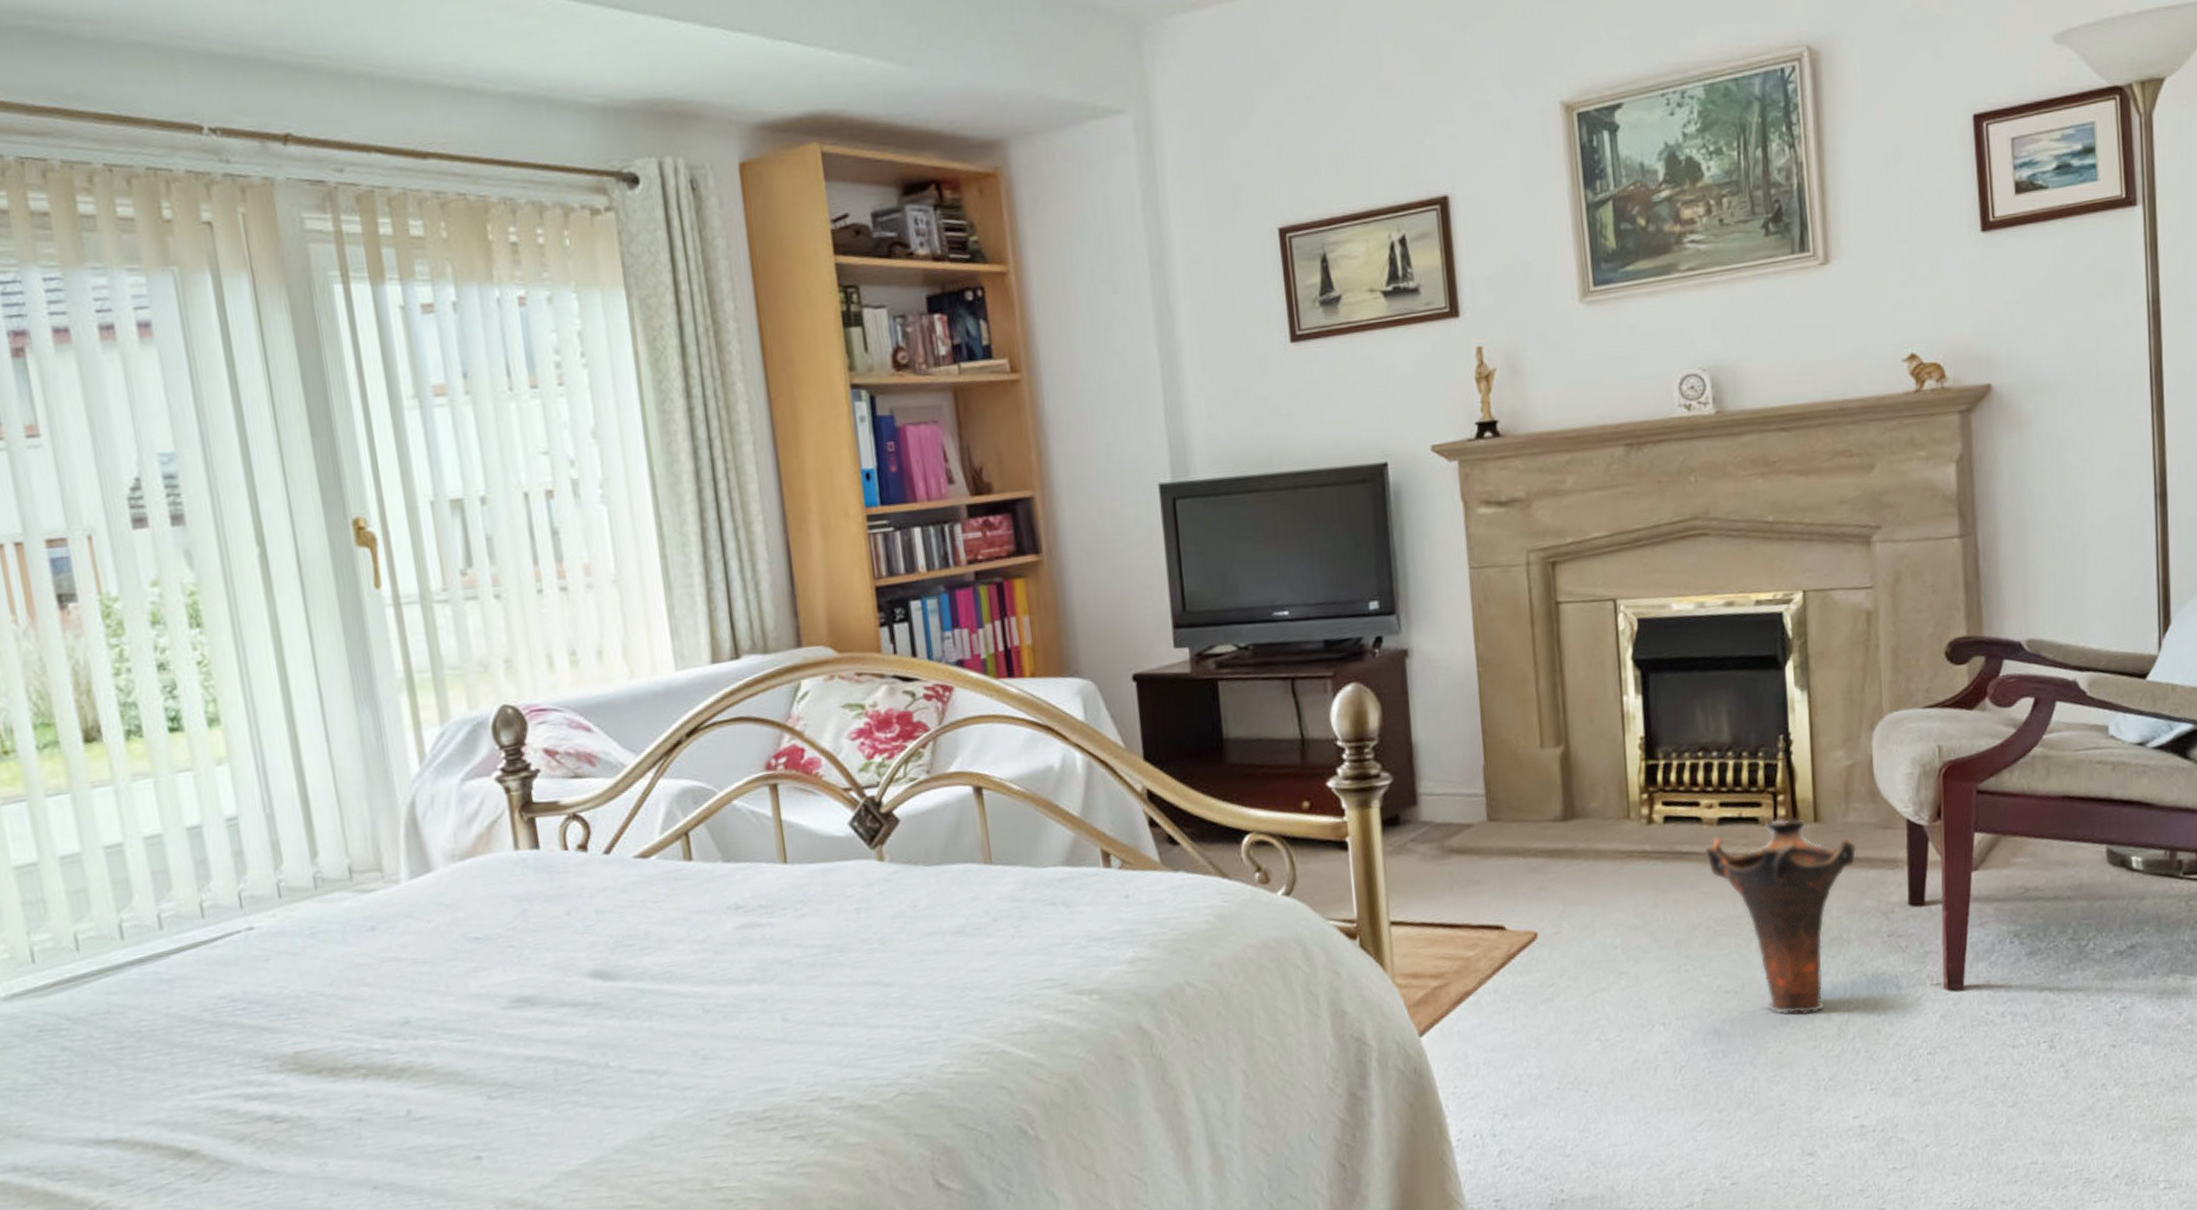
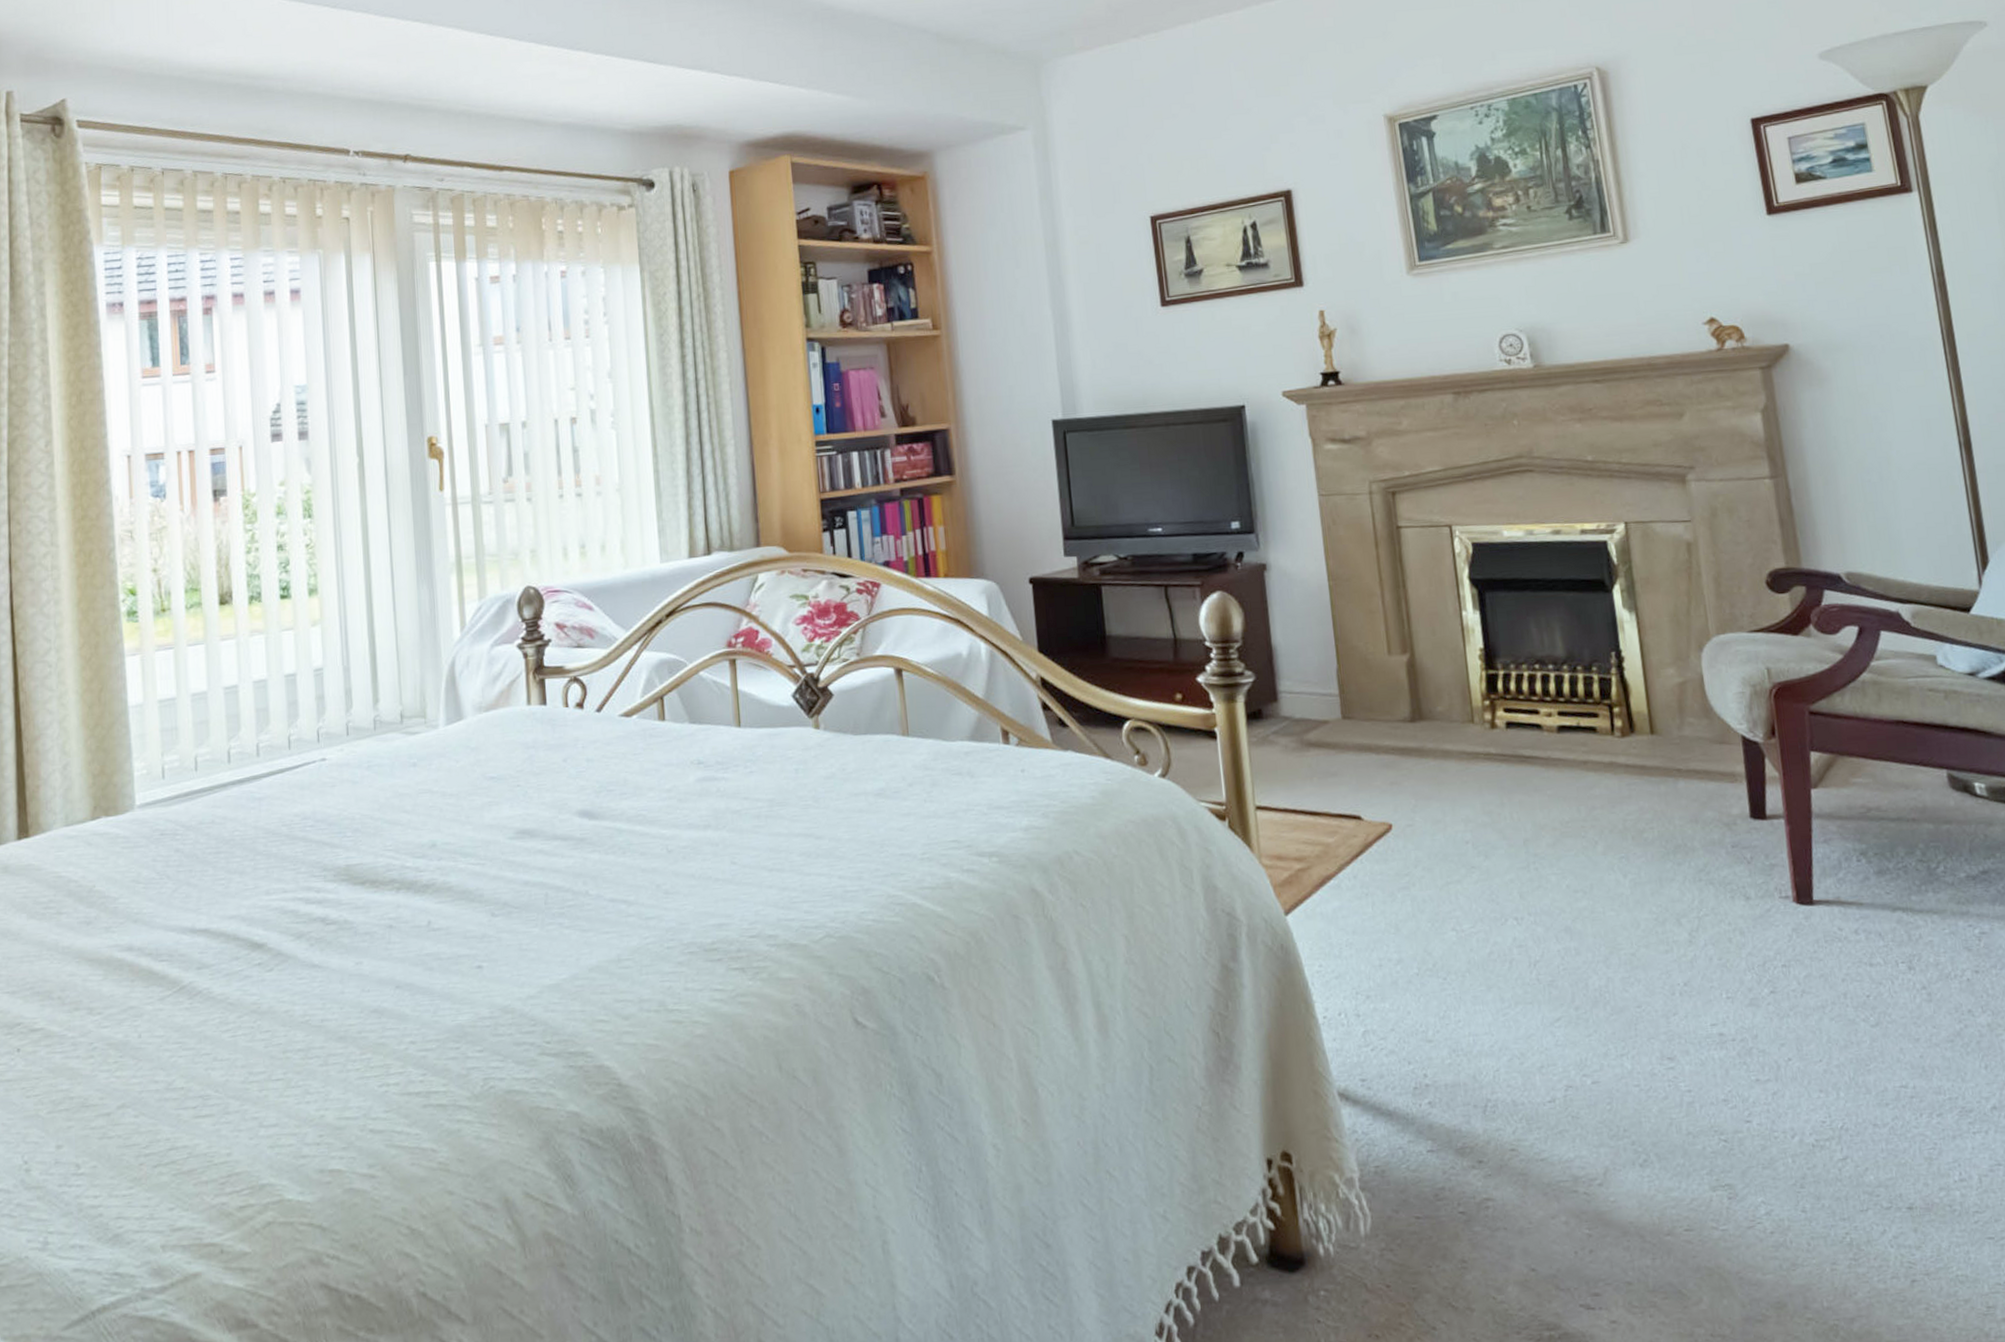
vase: present [1705,818,1857,1014] -> none [1547,730,1694,918]

